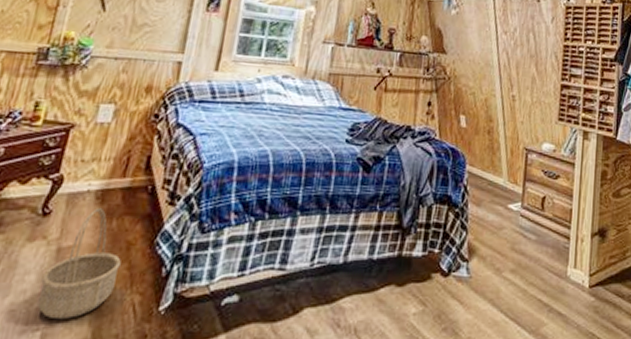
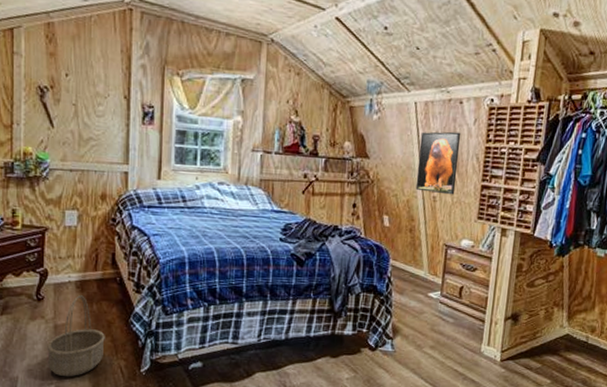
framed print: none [494,28,539,94] -> present [415,131,461,195]

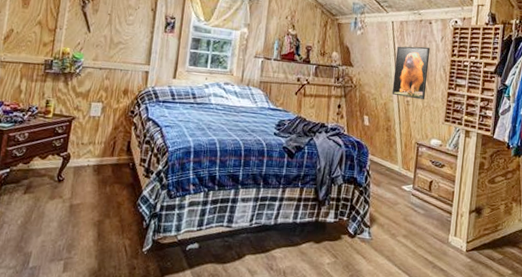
basket: present [46,295,105,377] -> none [60,178,114,254]

